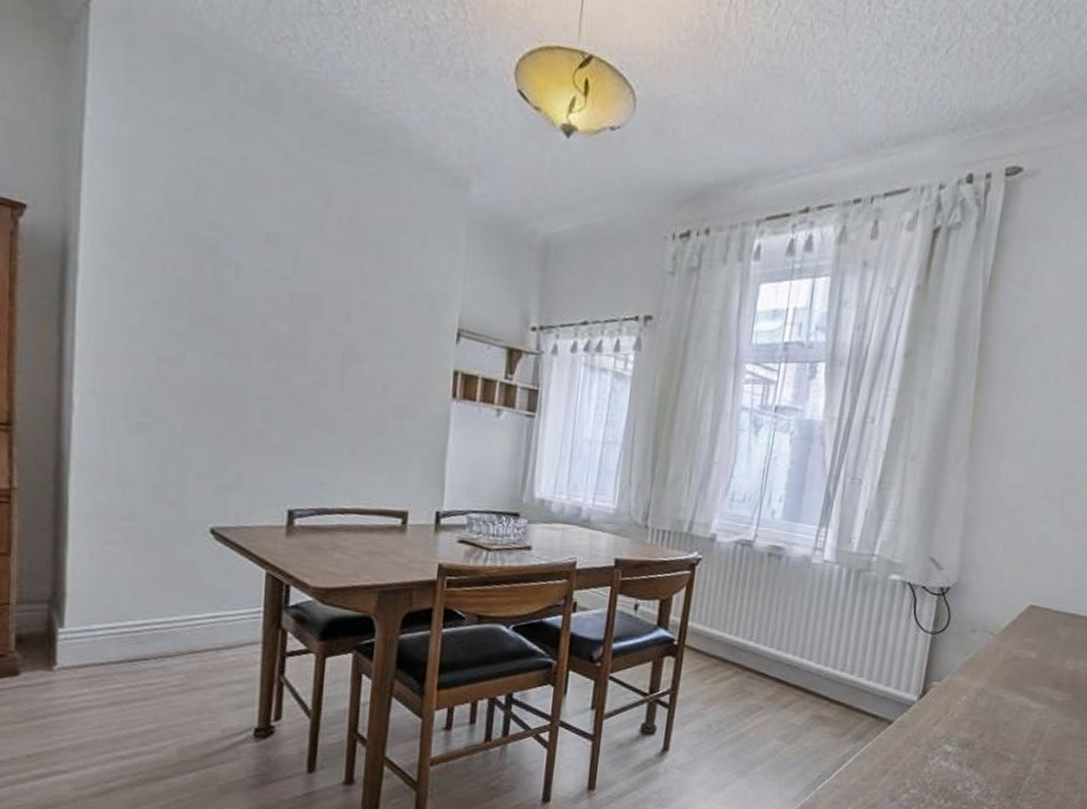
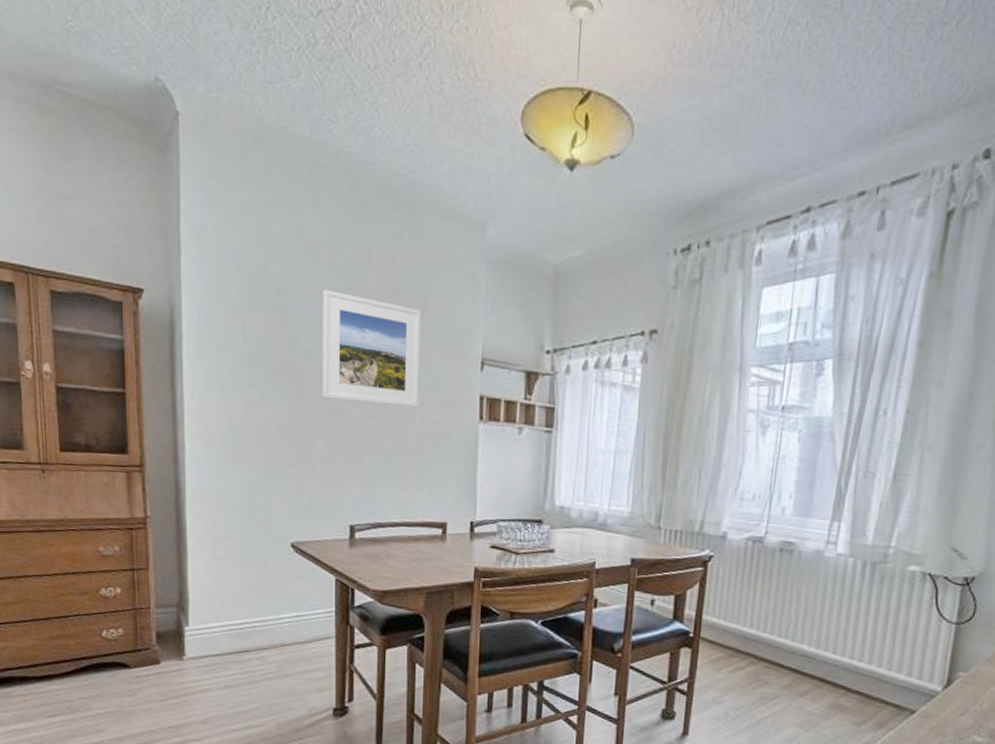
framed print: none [260,231,389,378] -> present [321,289,421,408]

